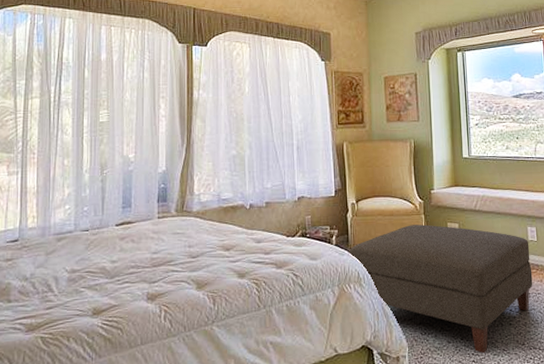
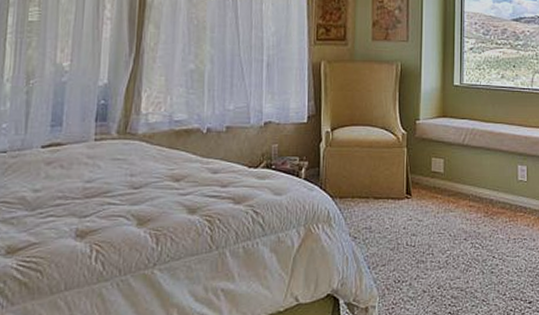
ottoman: present [348,224,533,354] -> none [318,159,519,305]

